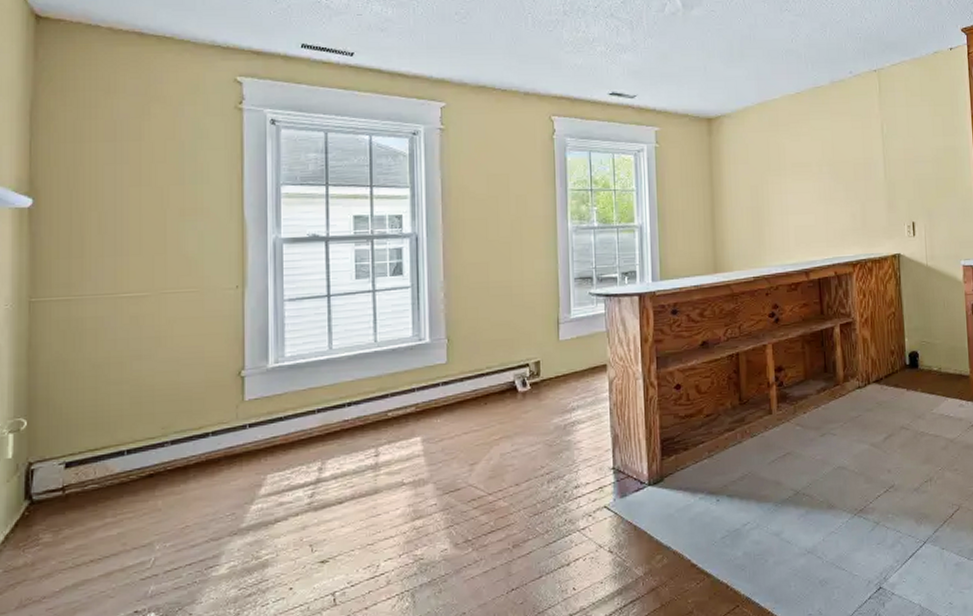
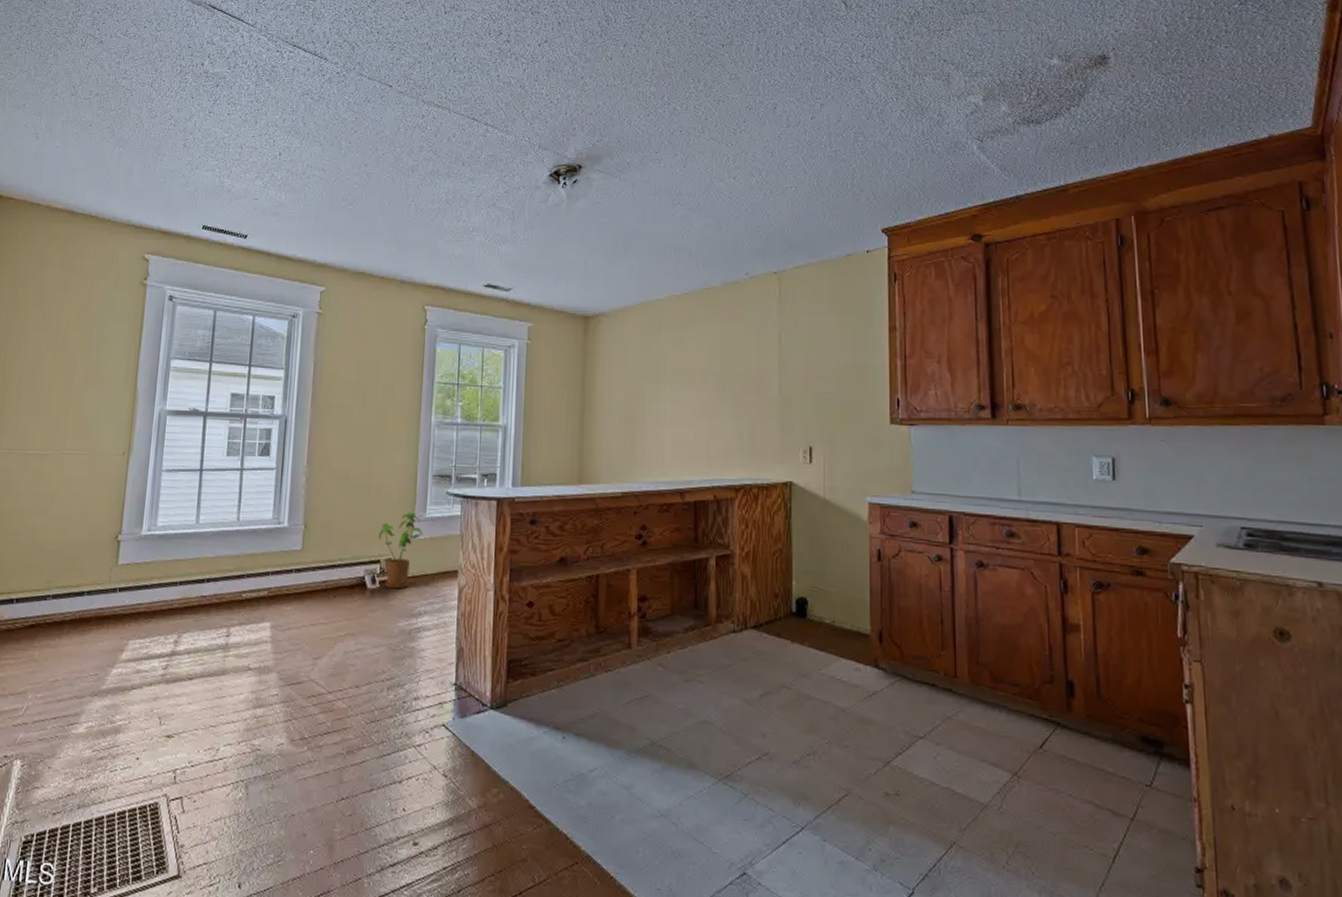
house plant: none [524,315,569,389] -> present [377,512,423,589]

